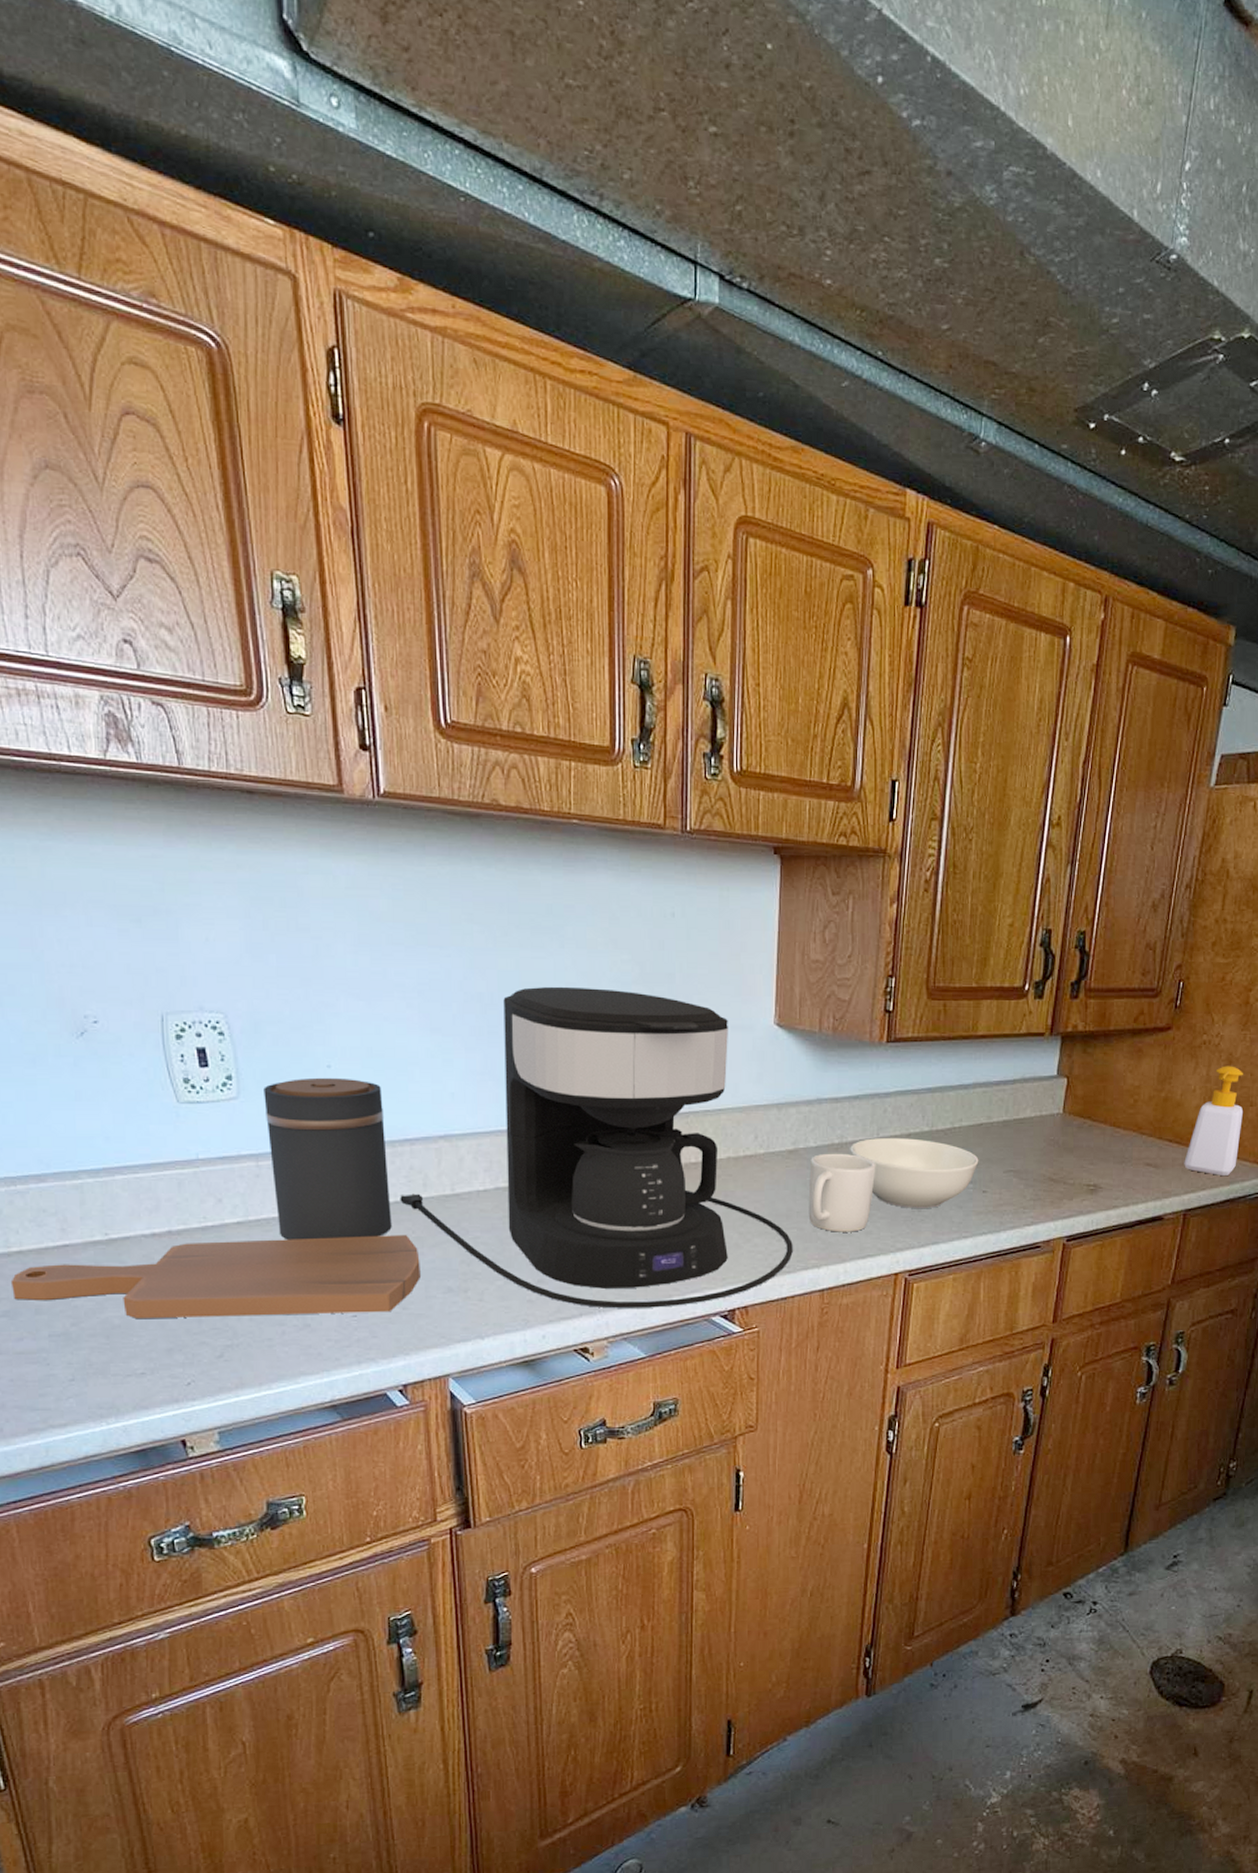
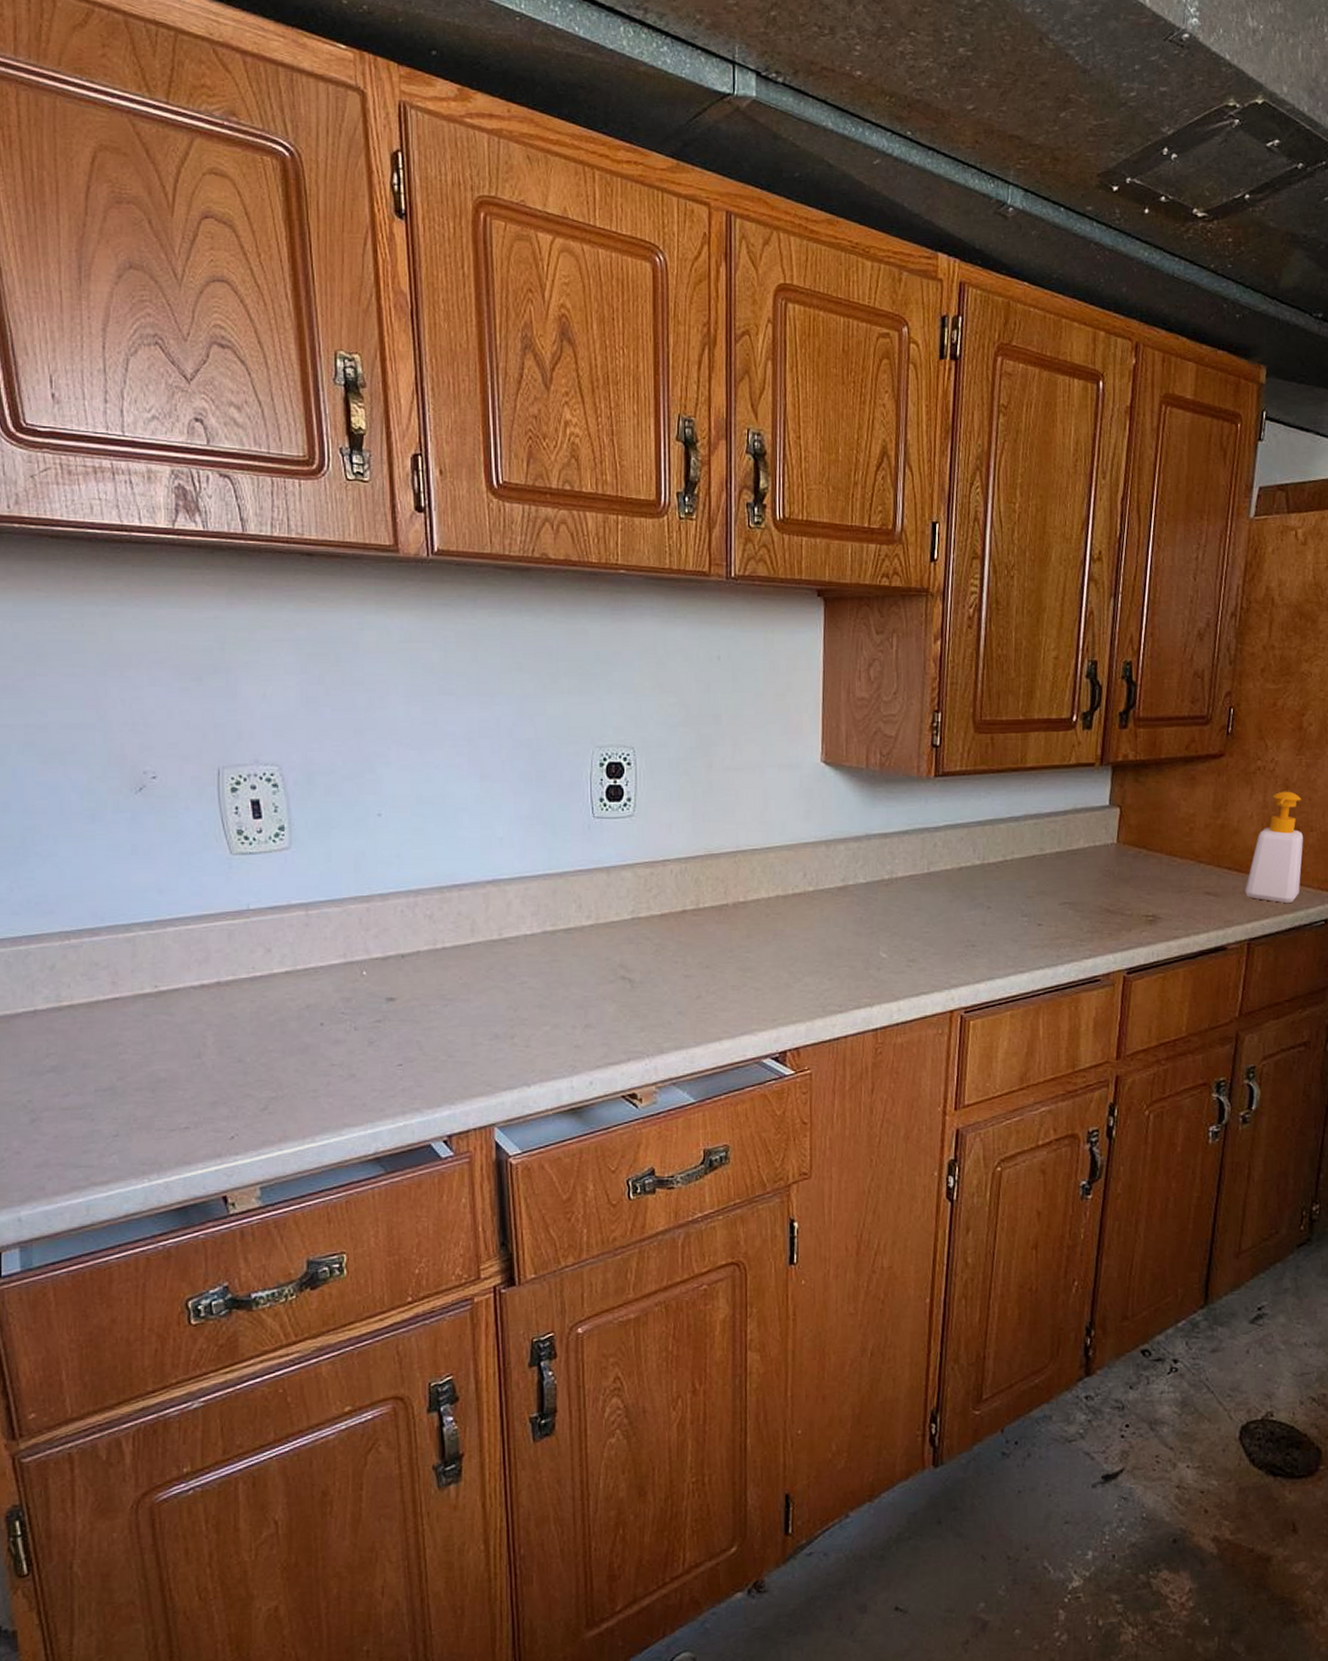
cutting board: present [10,1235,420,1318] -> none [60,981,467,1071]
cylinder: present [263,1077,392,1240] -> none [315,825,439,989]
coffee maker: present [400,986,793,1309] -> none [447,730,845,1053]
mug: present [808,1153,876,1232] -> none [859,889,928,970]
bowl: present [850,1137,979,1209] -> none [900,871,1033,944]

